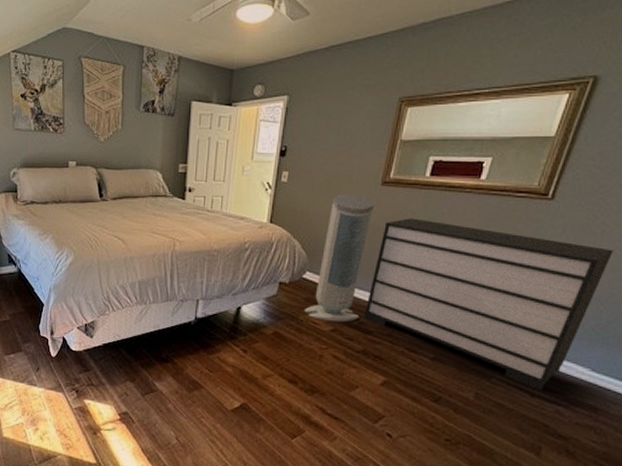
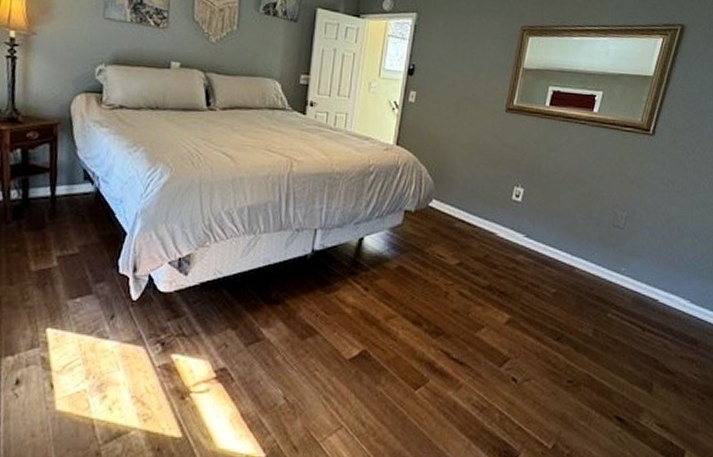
air purifier: present [303,194,375,322] -> none [429,118,499,255]
dresser: present [364,218,614,391] -> none [489,146,703,325]

